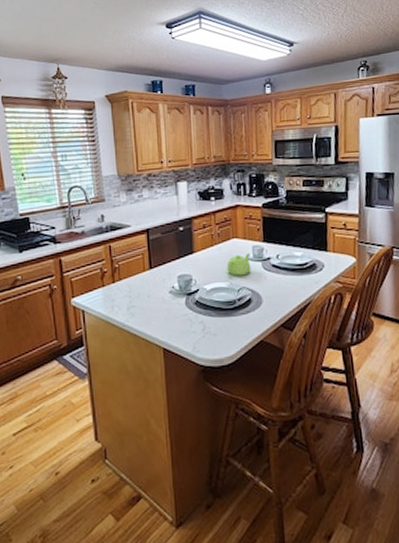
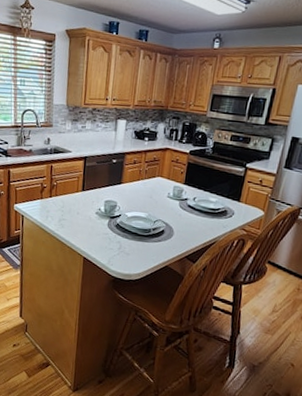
teapot: present [226,252,251,276] -> none [148,191,171,210]

